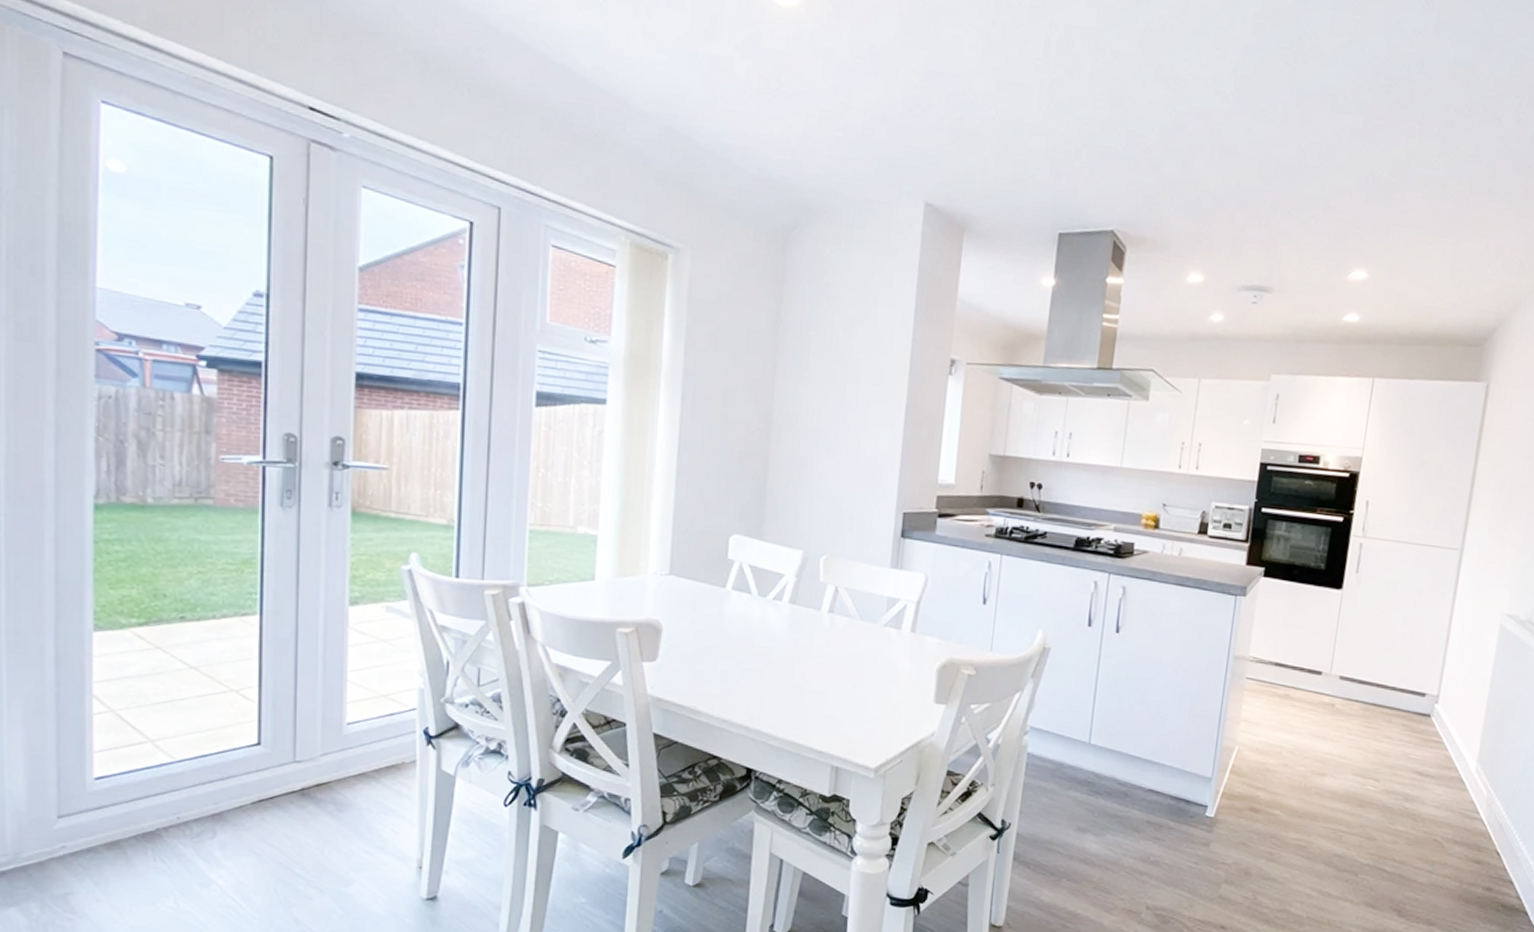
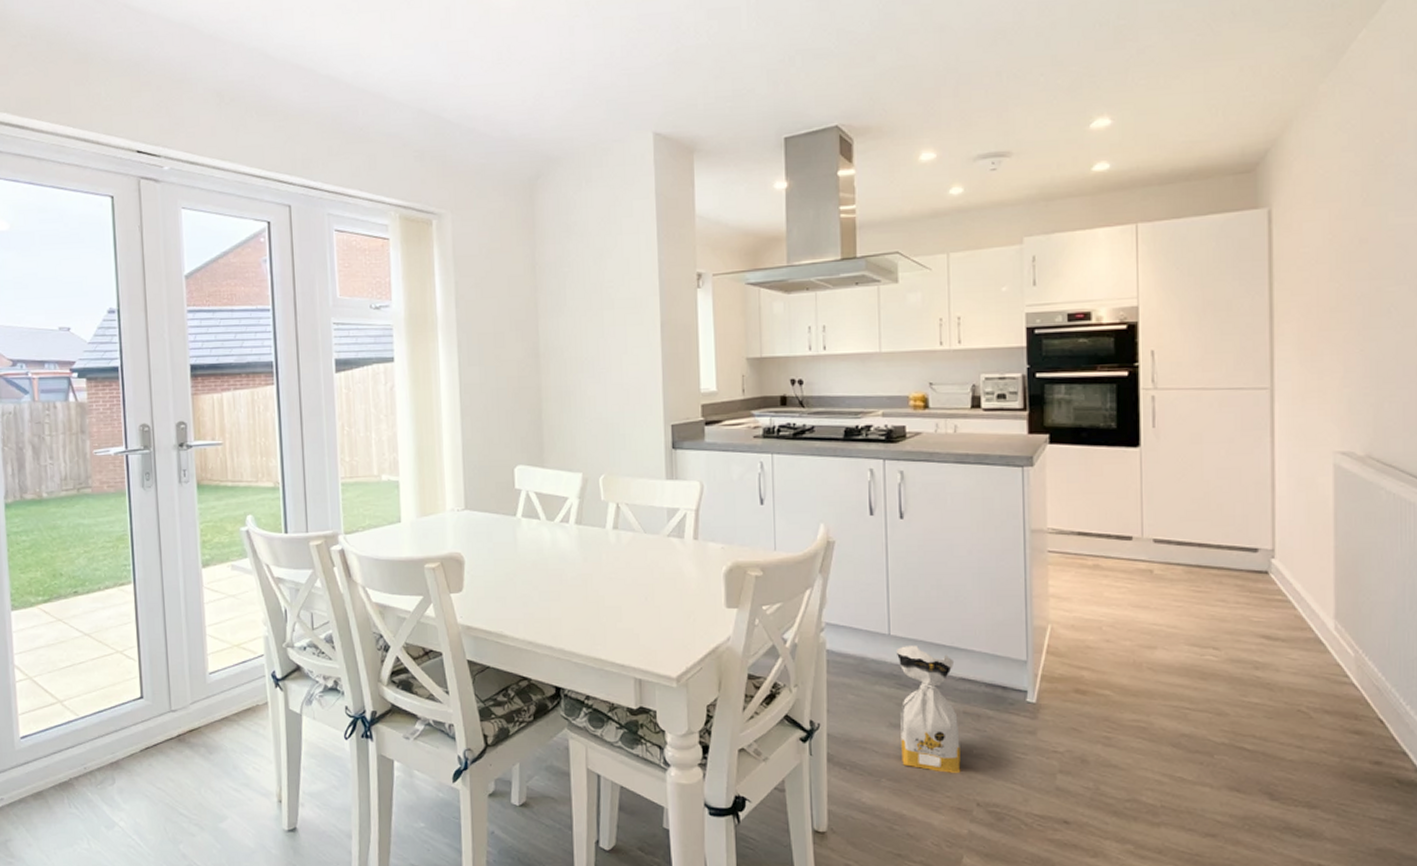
bag: none [1083,755,1146,878] -> present [895,646,961,773]

